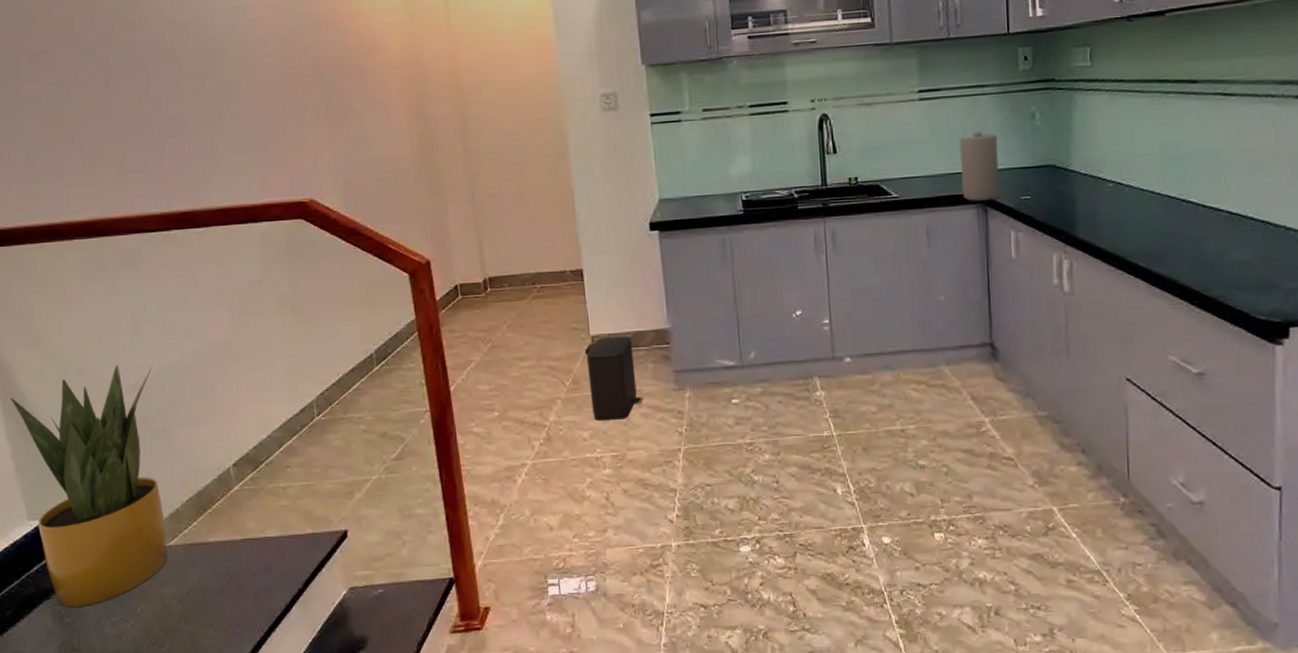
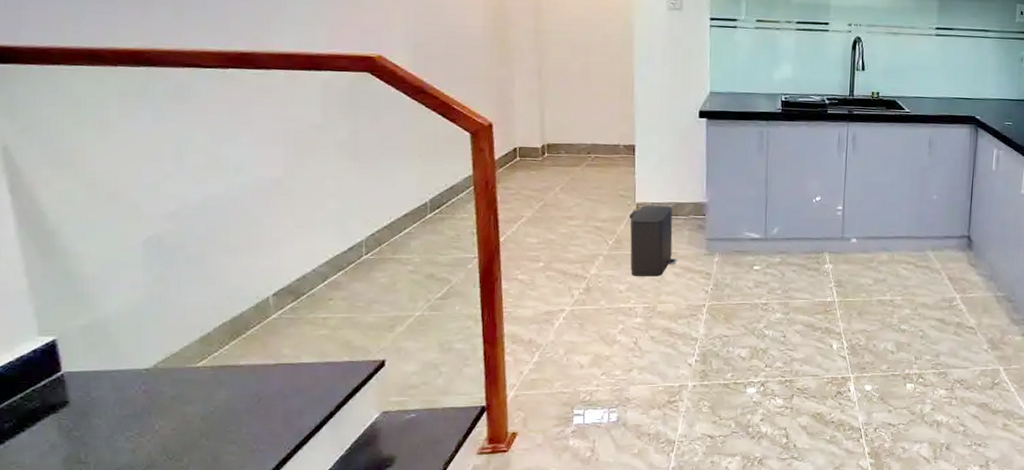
planter: present [11,365,167,608] -> none [29,192,195,422]
paper towel holder: present [959,131,1000,201] -> none [960,66,992,123]

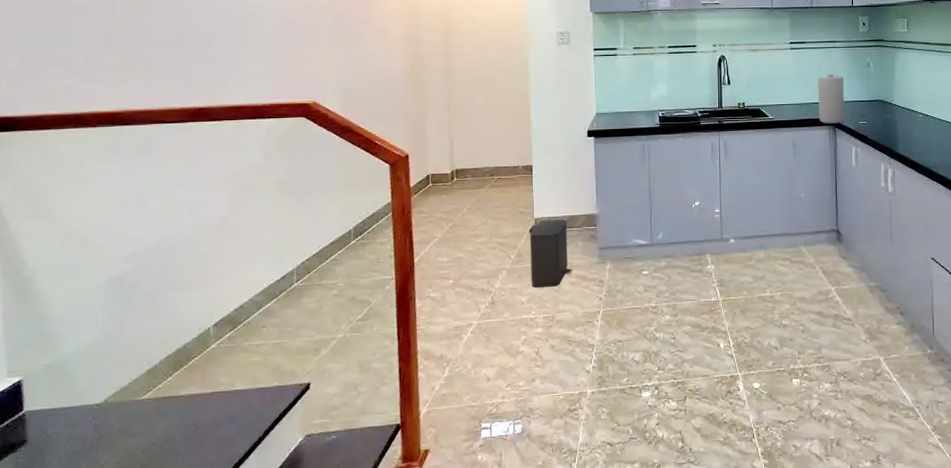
paper towel holder: none [960,66,992,123] -> present [817,73,845,124]

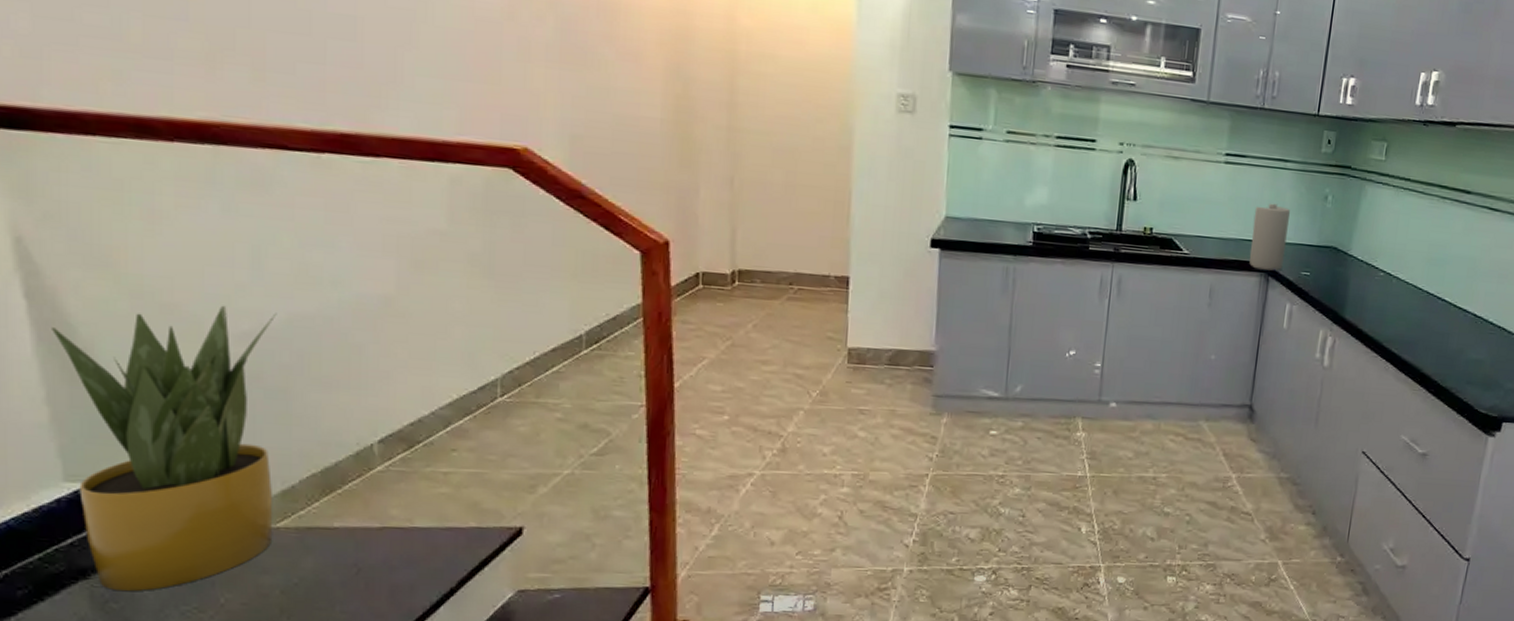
planter: none [11,236,152,460] -> present [52,305,277,592]
pedal bin: present [528,219,573,287] -> none [837,351,897,439]

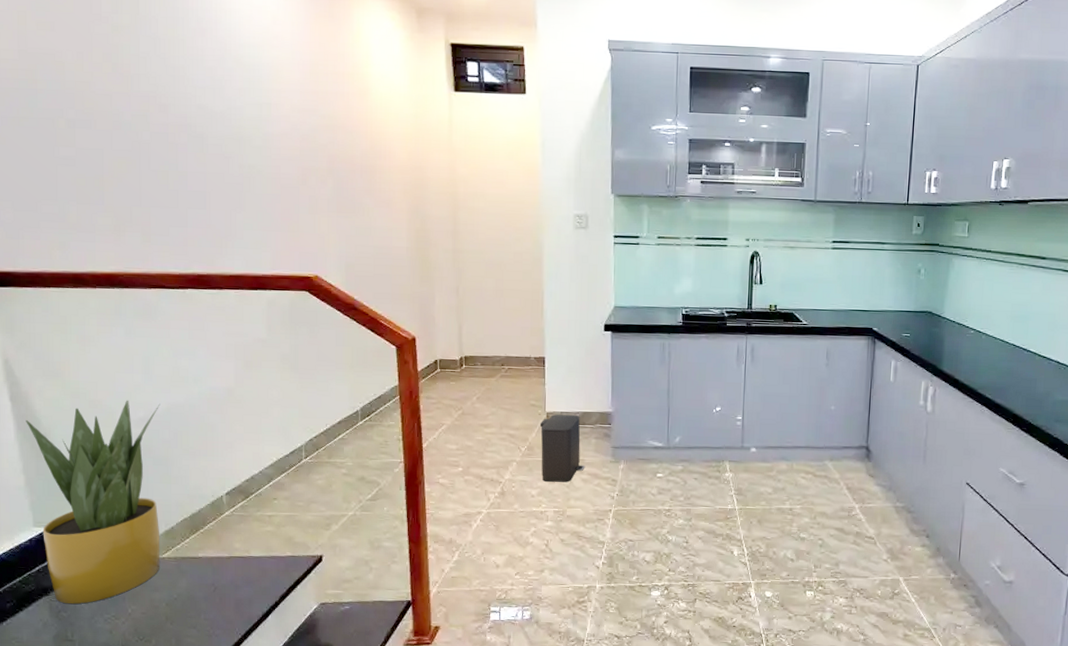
pedal bin: none [837,351,897,439] -> present [539,414,585,482]
paper towel holder: present [1249,203,1290,271] -> none [857,278,889,334]

